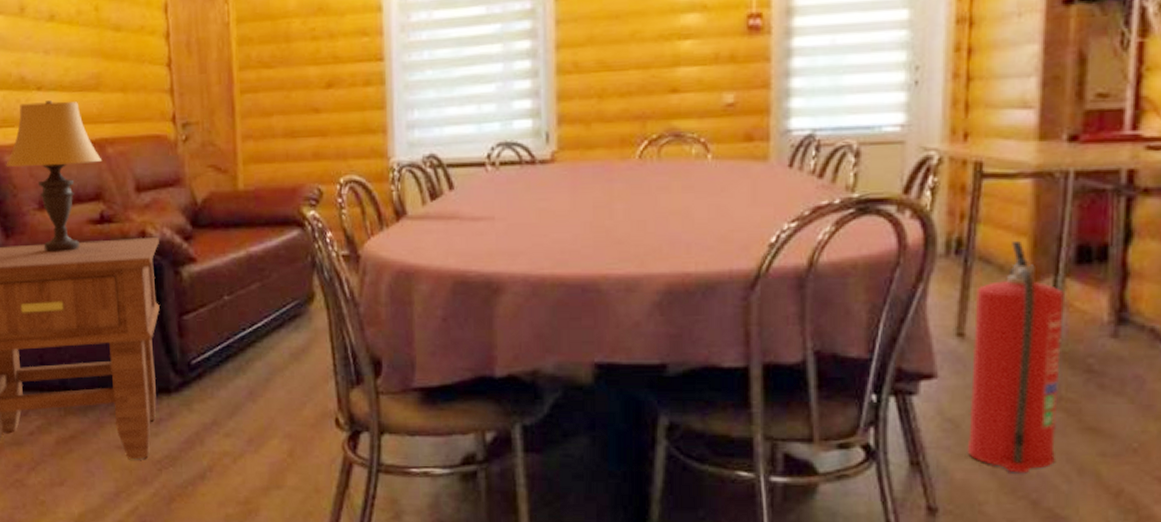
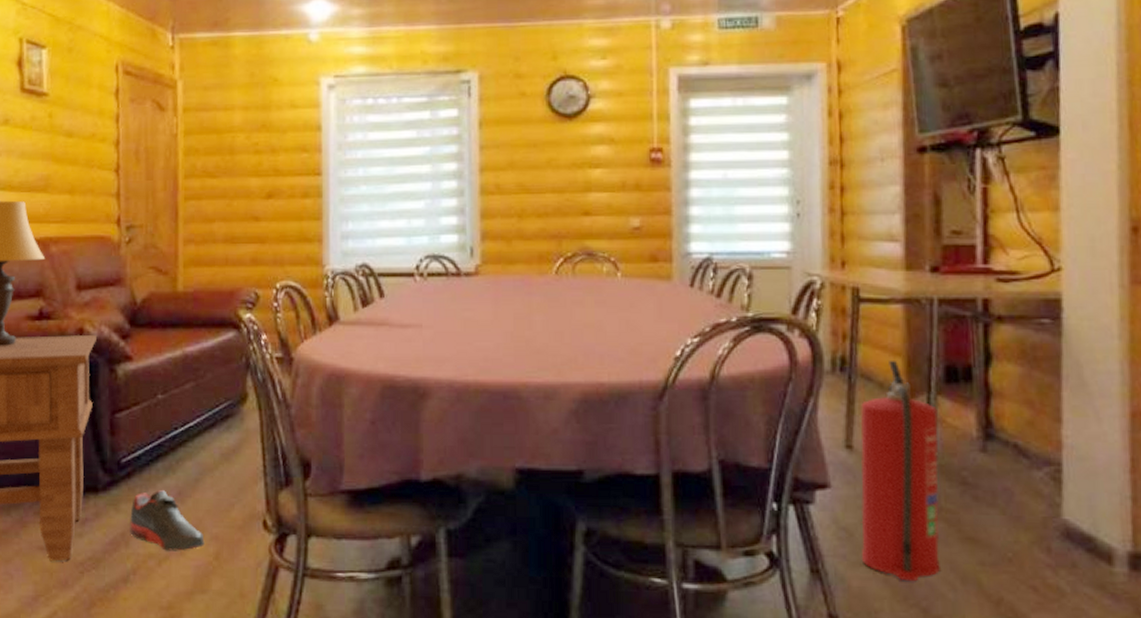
shoe: none [203,390,278,449] -> present [130,490,205,551]

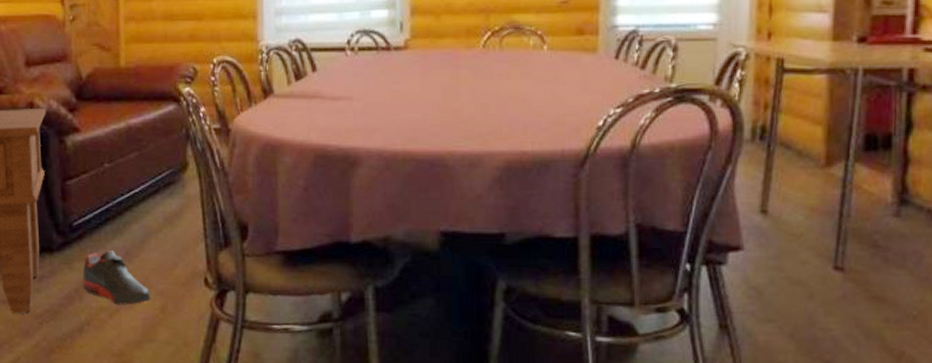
fire extinguisher: present [860,361,940,582] -> none [769,130,854,337]

